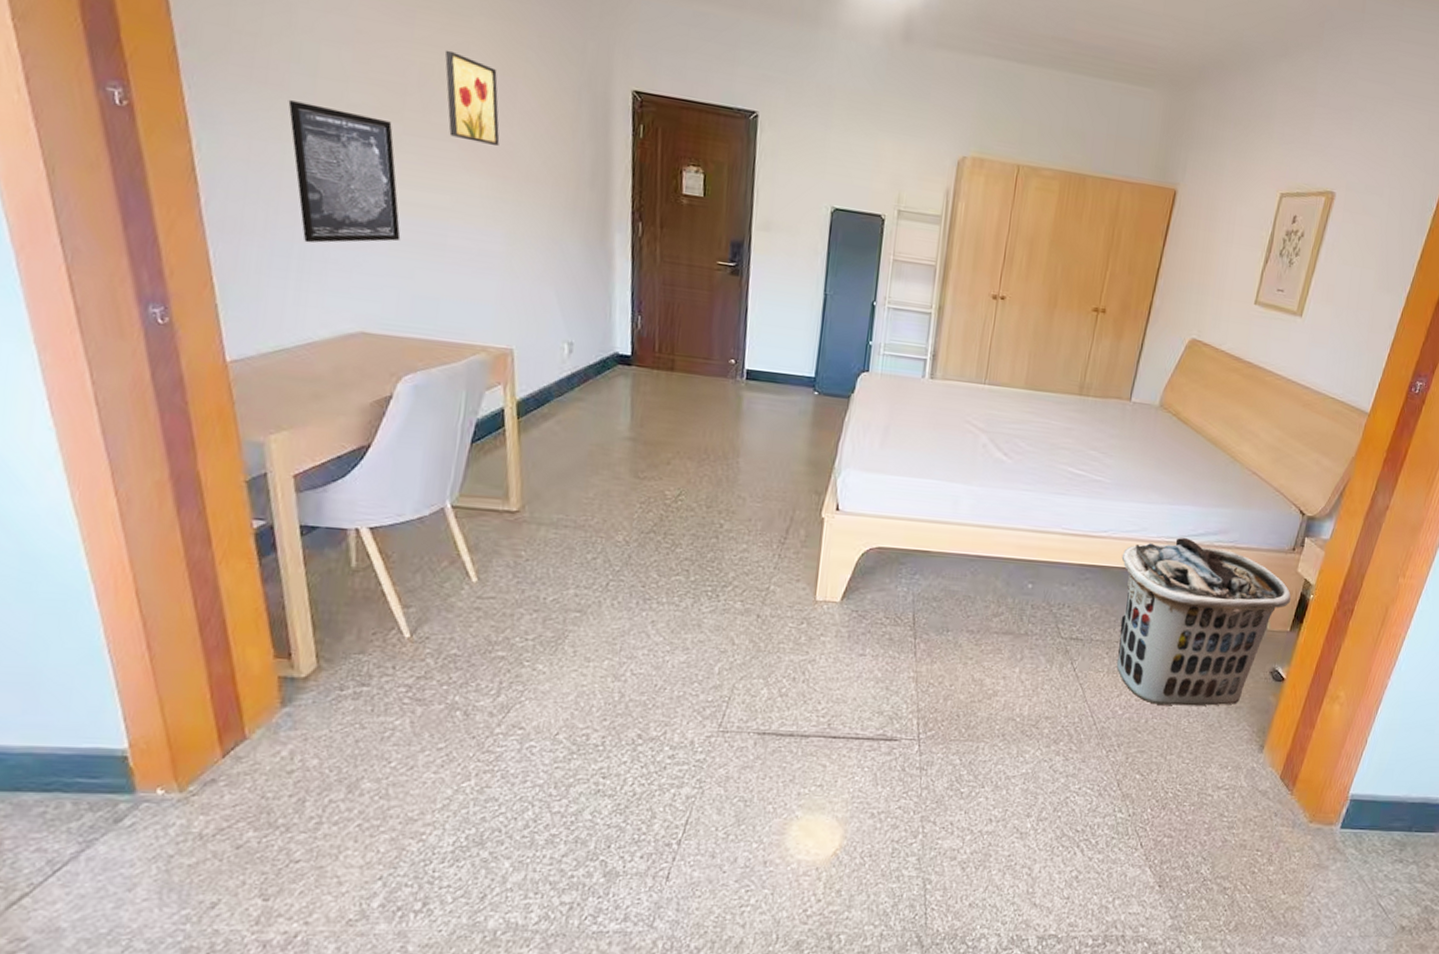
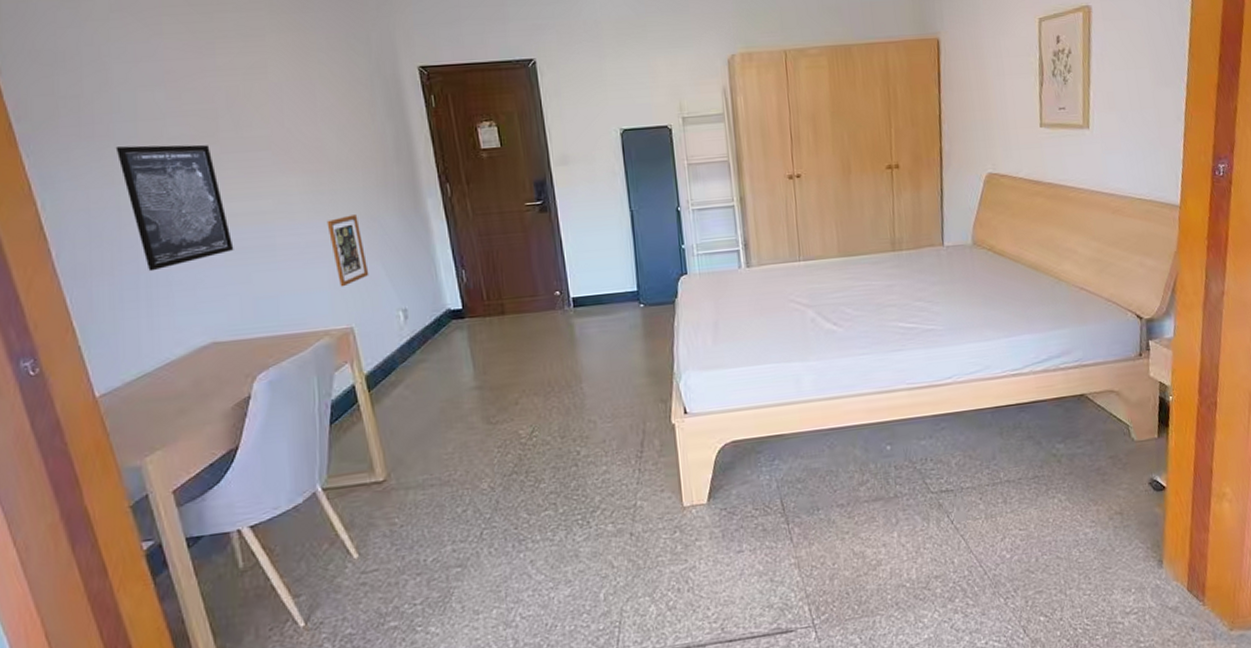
wall art: present [444,50,500,146] -> none [245,69,308,146]
picture frame: none [504,231,541,306] -> present [327,215,369,287]
clothes hamper: present [1116,538,1292,706] -> none [971,367,1151,541]

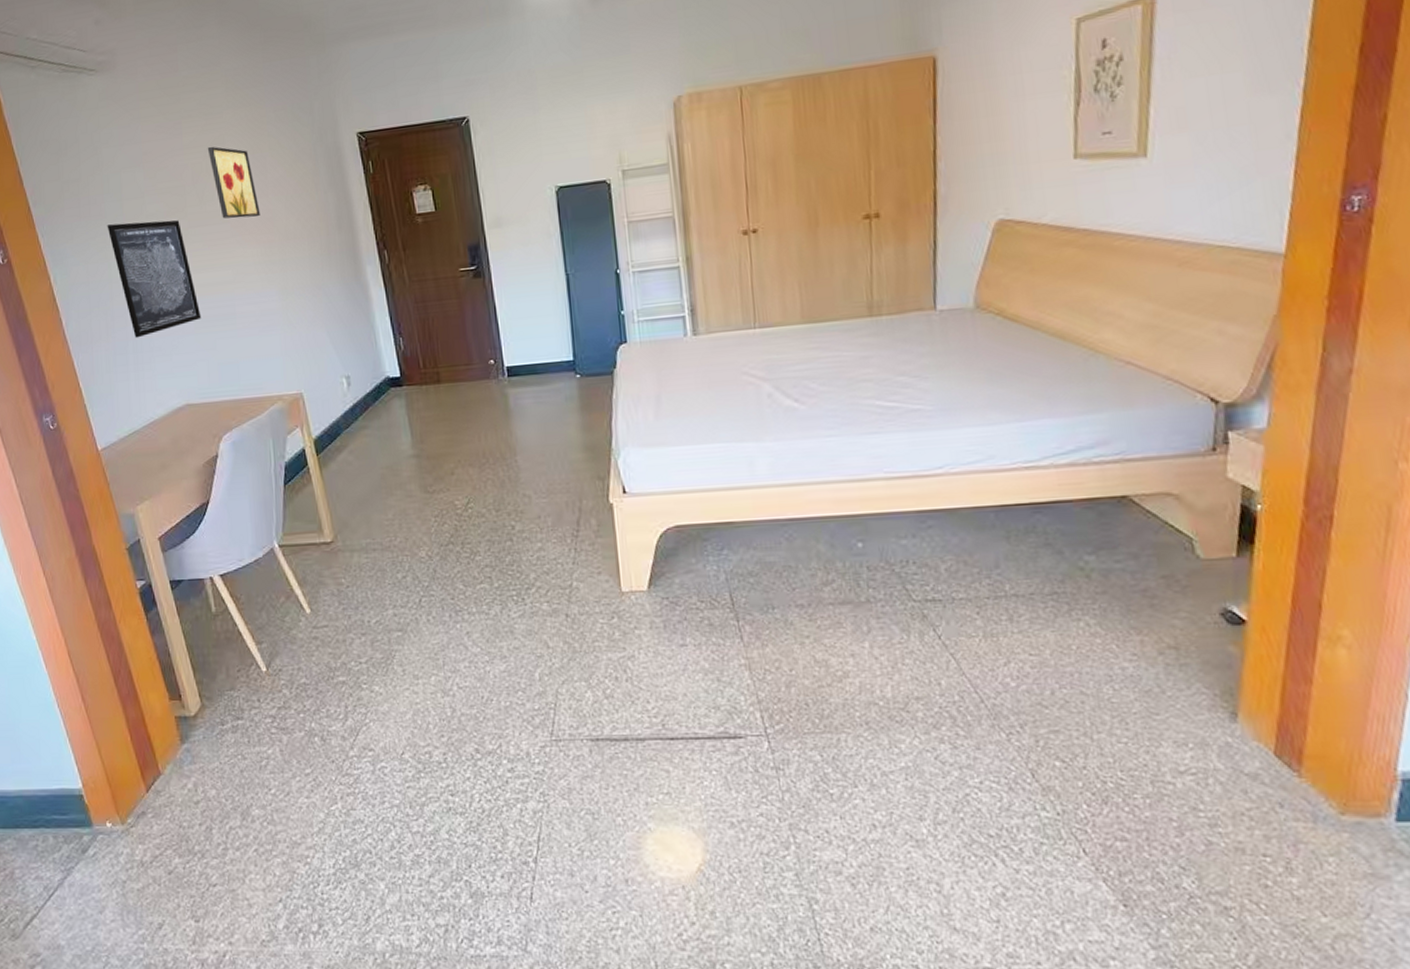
wall art: none [245,69,308,146] -> present [207,146,261,219]
picture frame: present [327,215,369,287] -> none [278,283,316,354]

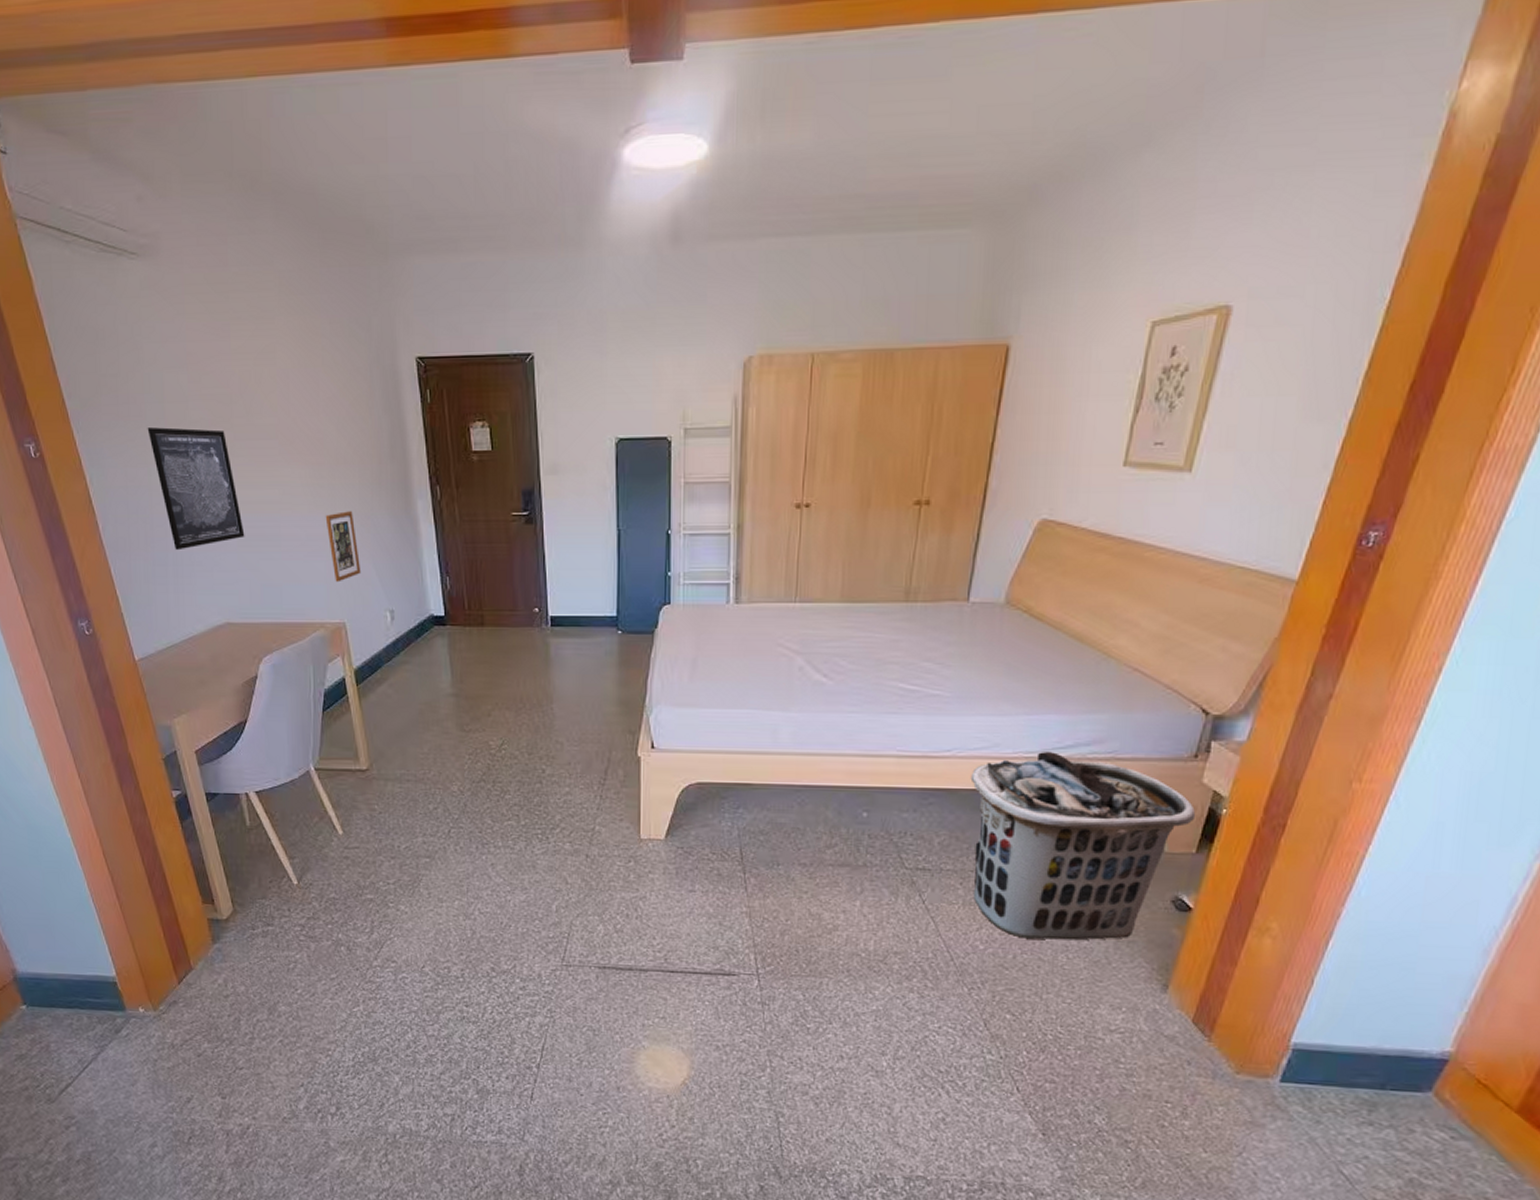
wall art: present [207,146,261,219] -> none [256,354,311,436]
picture frame: none [278,283,316,354] -> present [325,511,361,583]
clothes hamper: none [968,459,1228,670] -> present [970,752,1196,941]

